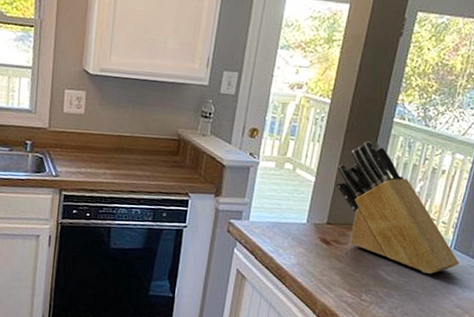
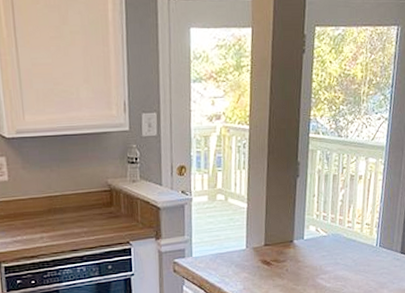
knife block: present [335,141,460,274] -> none [266,160,386,274]

